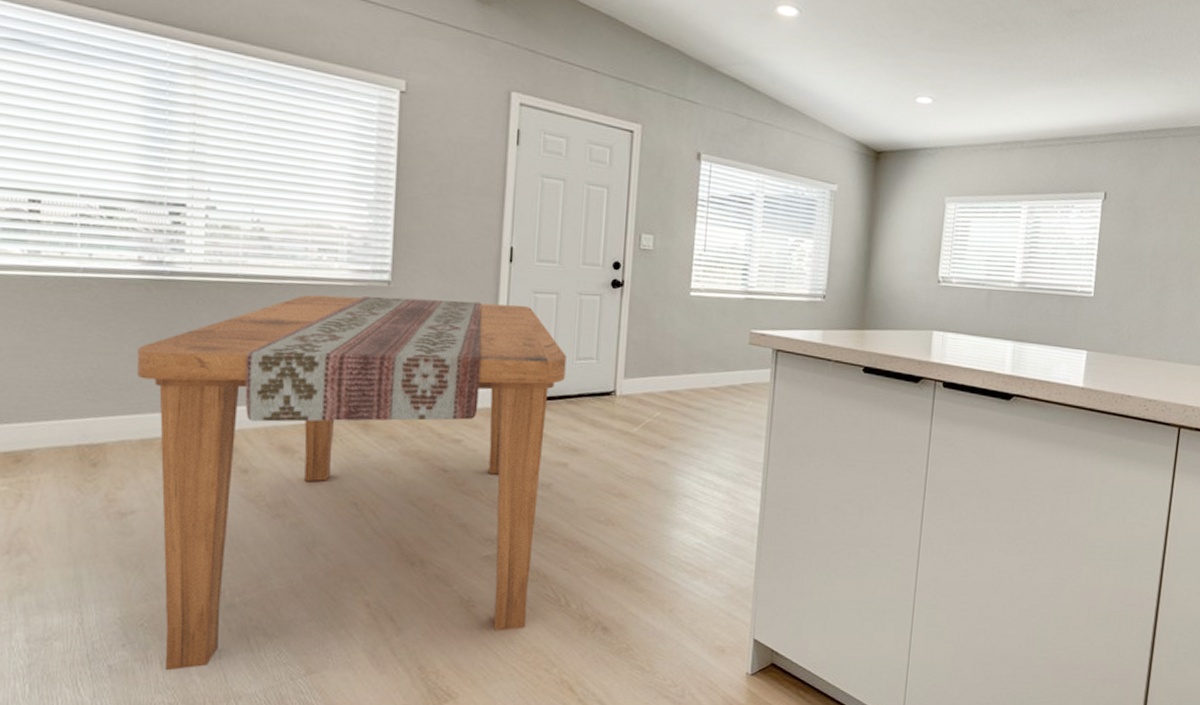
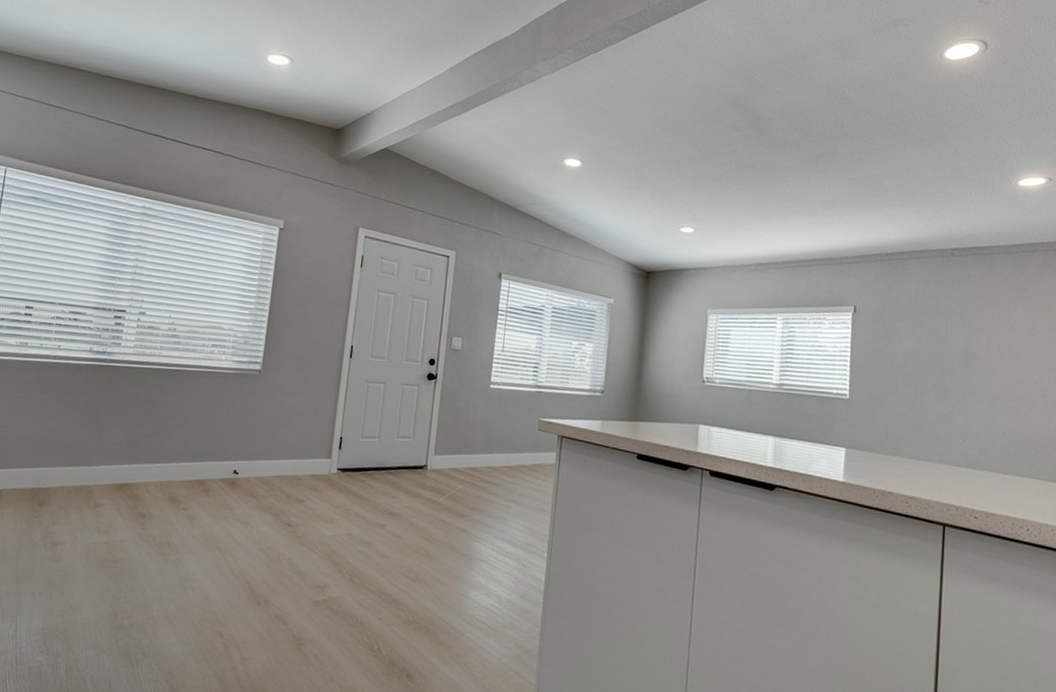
dining table: present [138,294,567,671] -> none [68,379,389,677]

